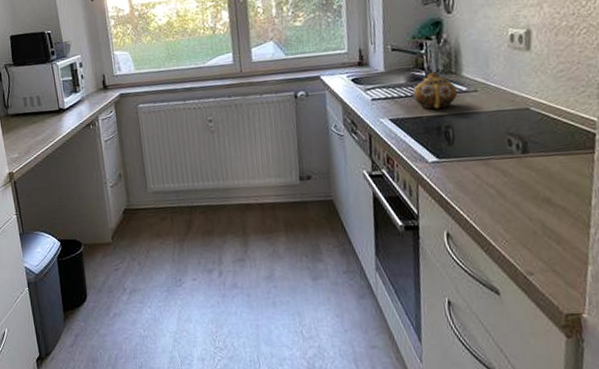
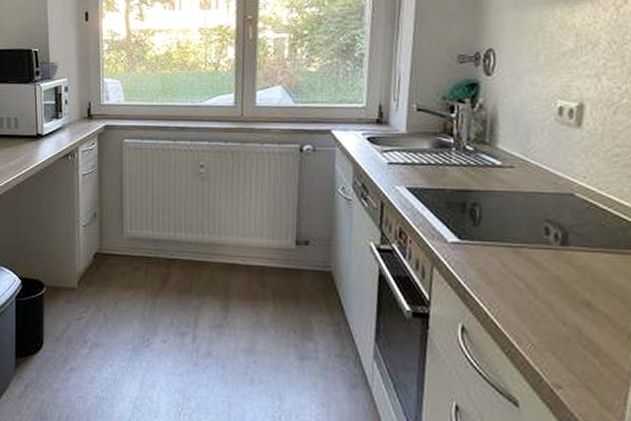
teapot: present [412,70,458,109] -> none [437,138,490,182]

